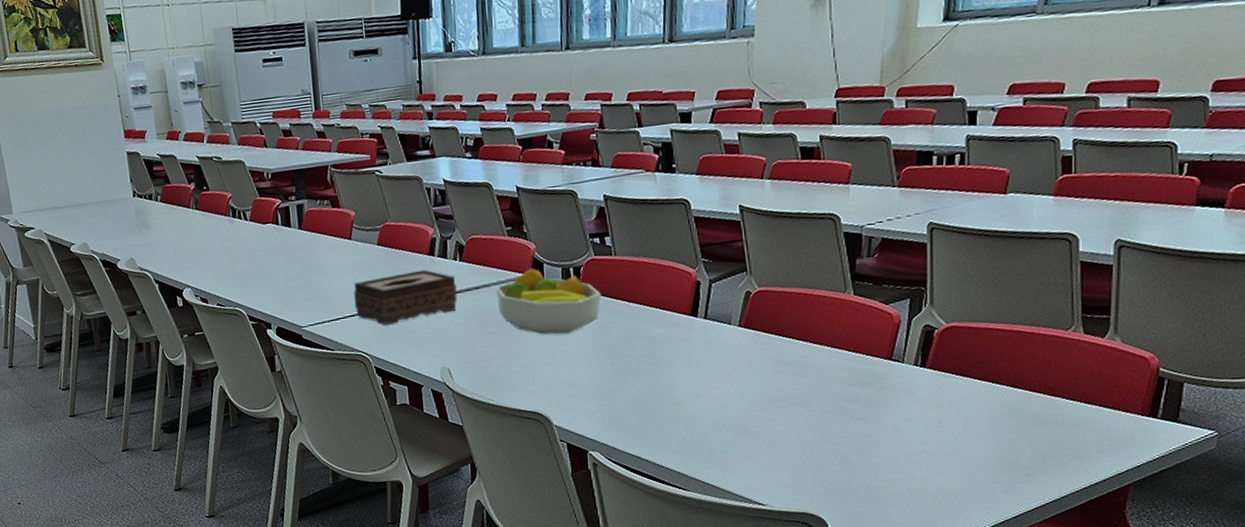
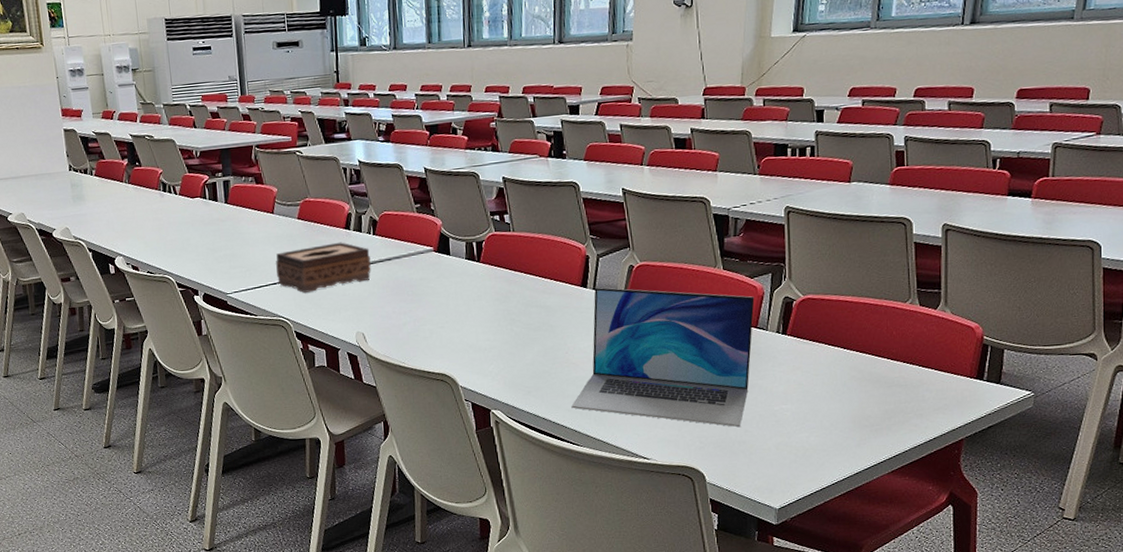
fruit bowl: present [496,268,601,335] -> none [406,242,501,303]
laptop: none [678,316,889,471] -> present [571,287,755,428]

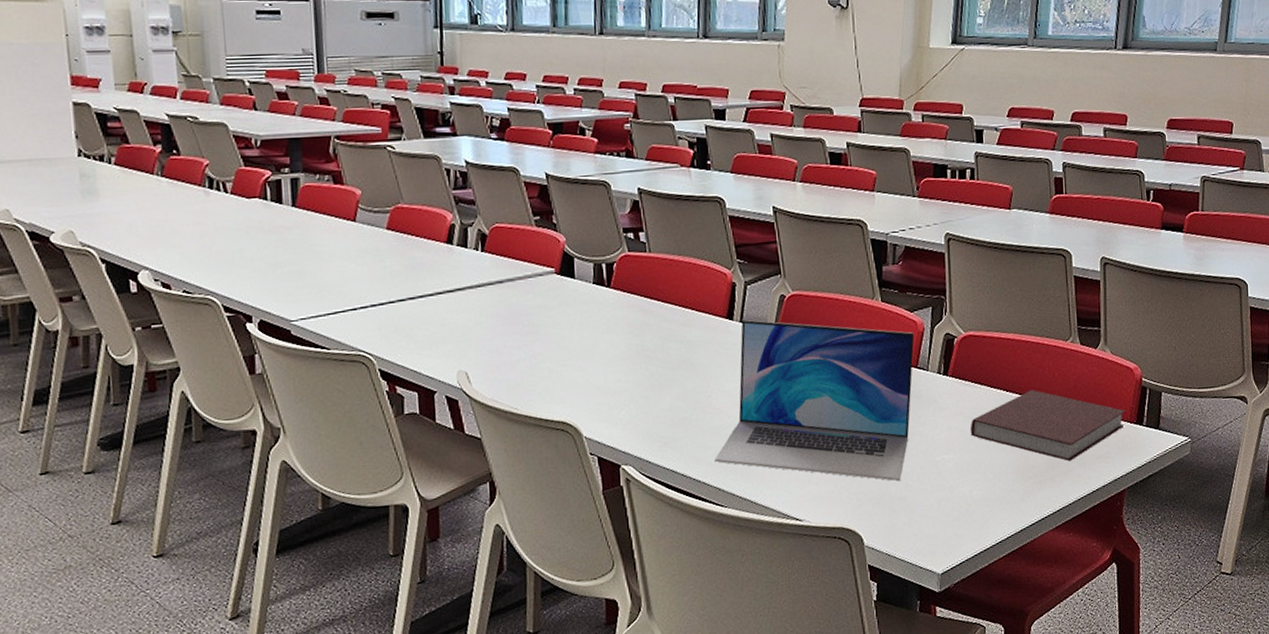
tissue box: present [275,242,371,293] -> none [355,259,478,321]
notebook: none [807,347,965,412] -> present [970,390,1125,461]

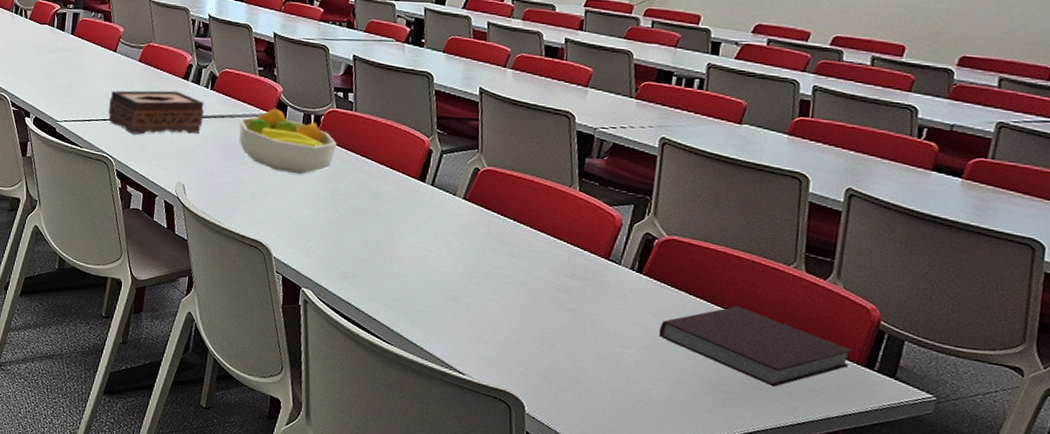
tissue box: none [355,259,478,321] -> present [108,90,204,135]
fruit bowl: none [521,262,635,336] -> present [238,108,337,175]
laptop: present [715,319,915,482] -> none [388,183,611,363]

